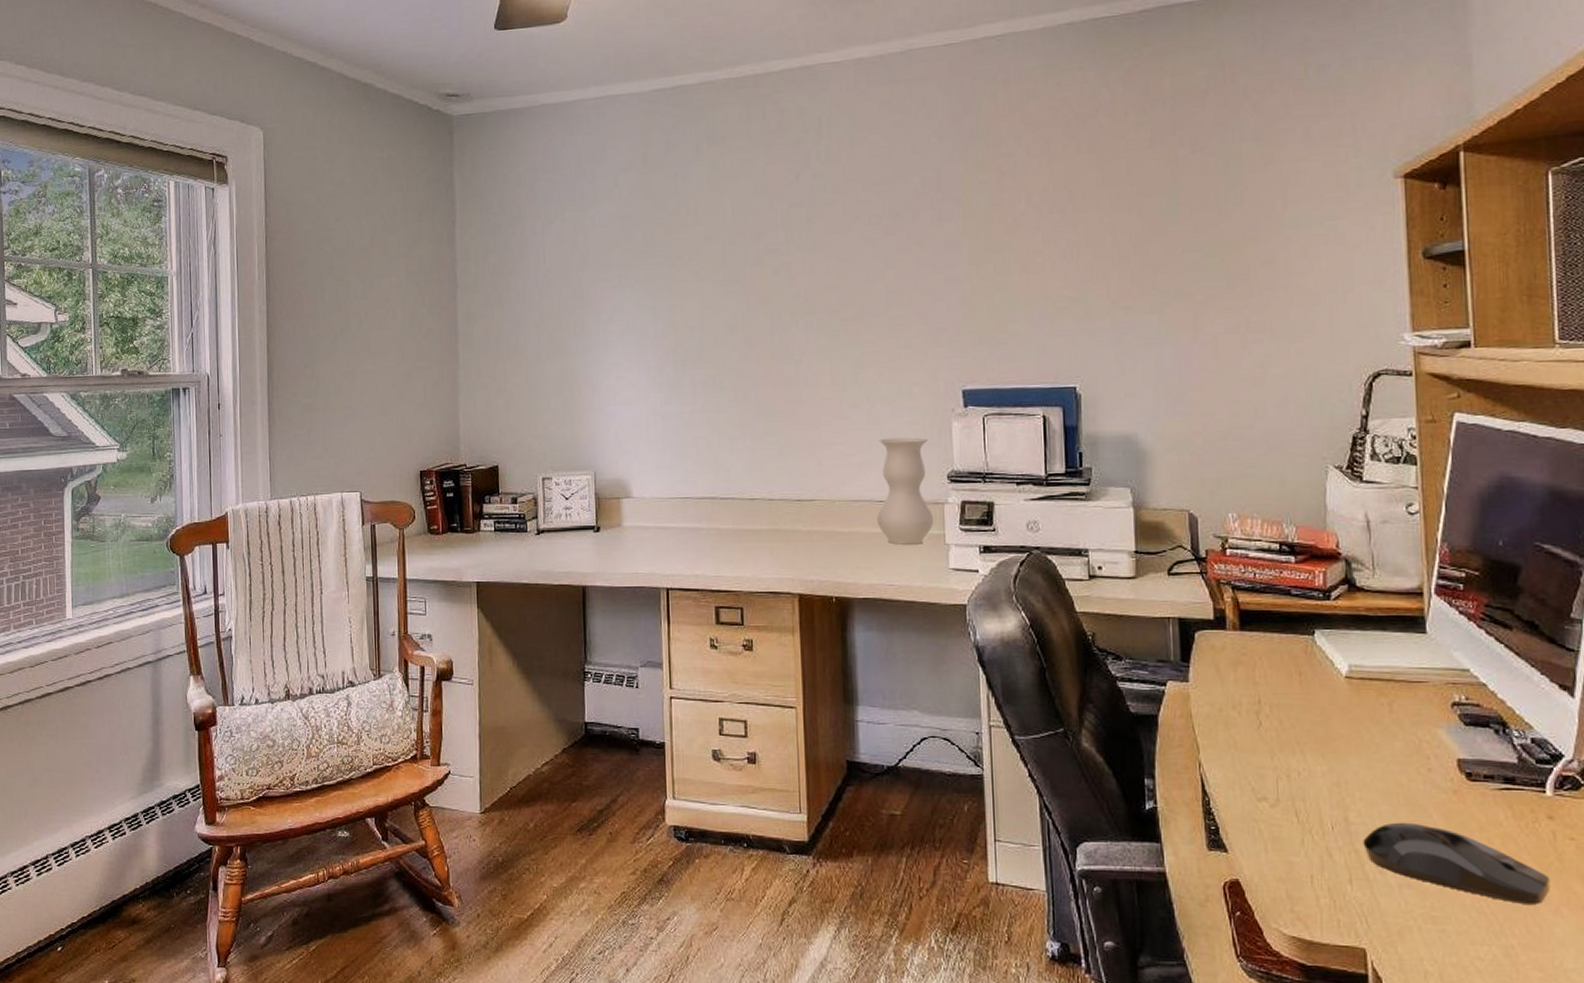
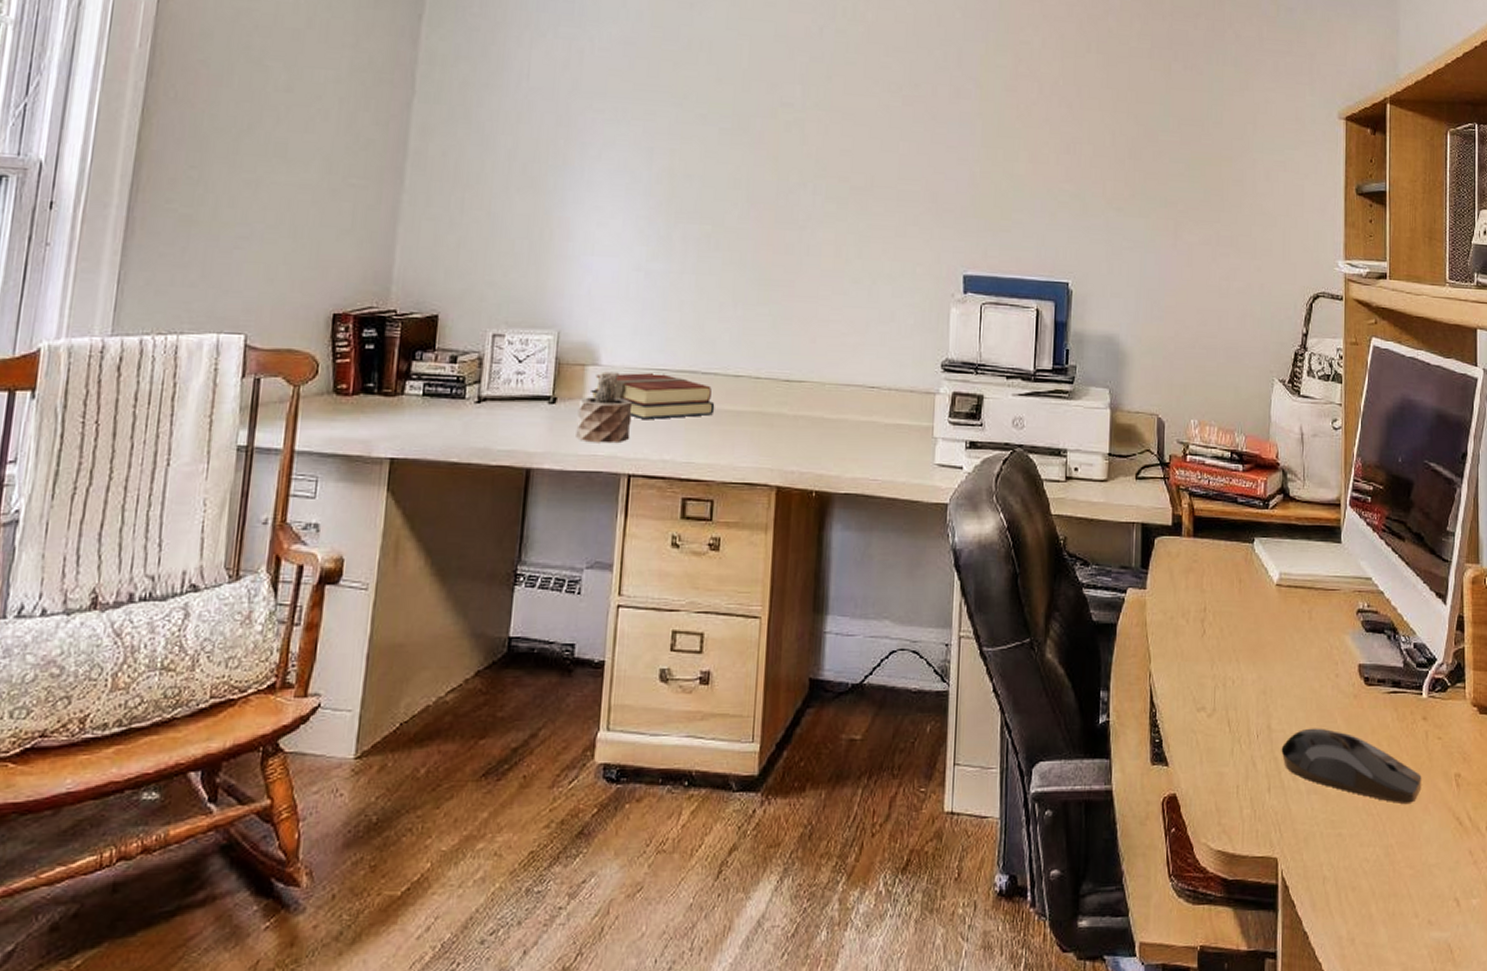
succulent plant: none [618,501,665,563] -> present [576,370,633,444]
books: none [626,501,736,542] -> present [589,373,715,420]
vase: present [877,437,934,545] -> none [867,319,926,436]

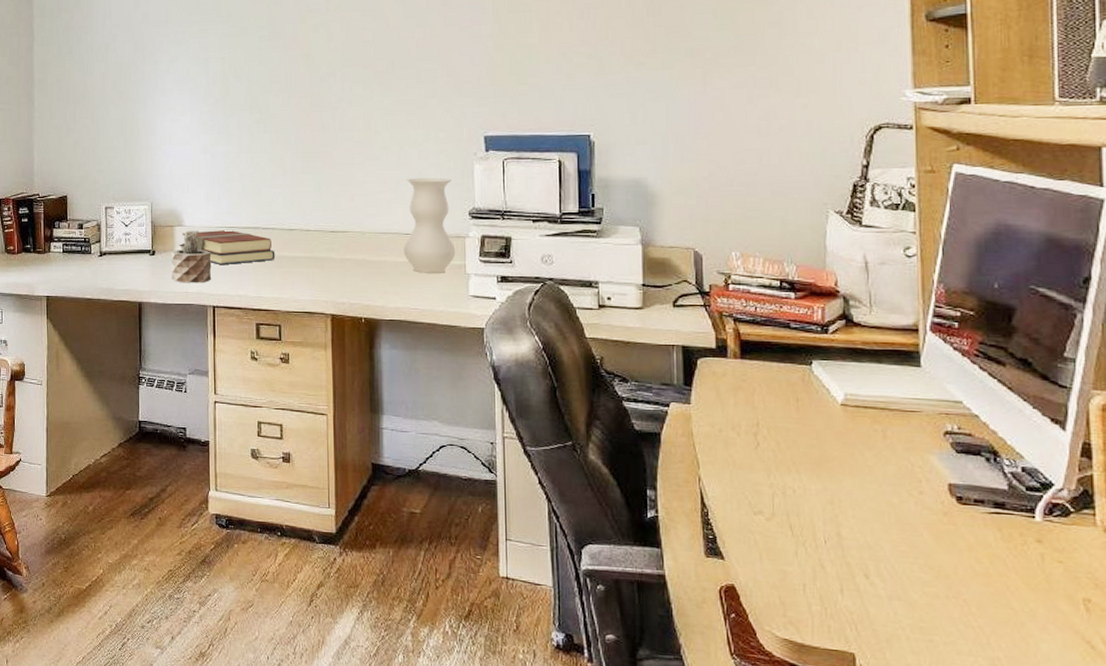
vase: none [867,319,926,436] -> present [404,178,456,273]
computer mouse: present [1281,728,1422,805] -> none [854,539,1037,622]

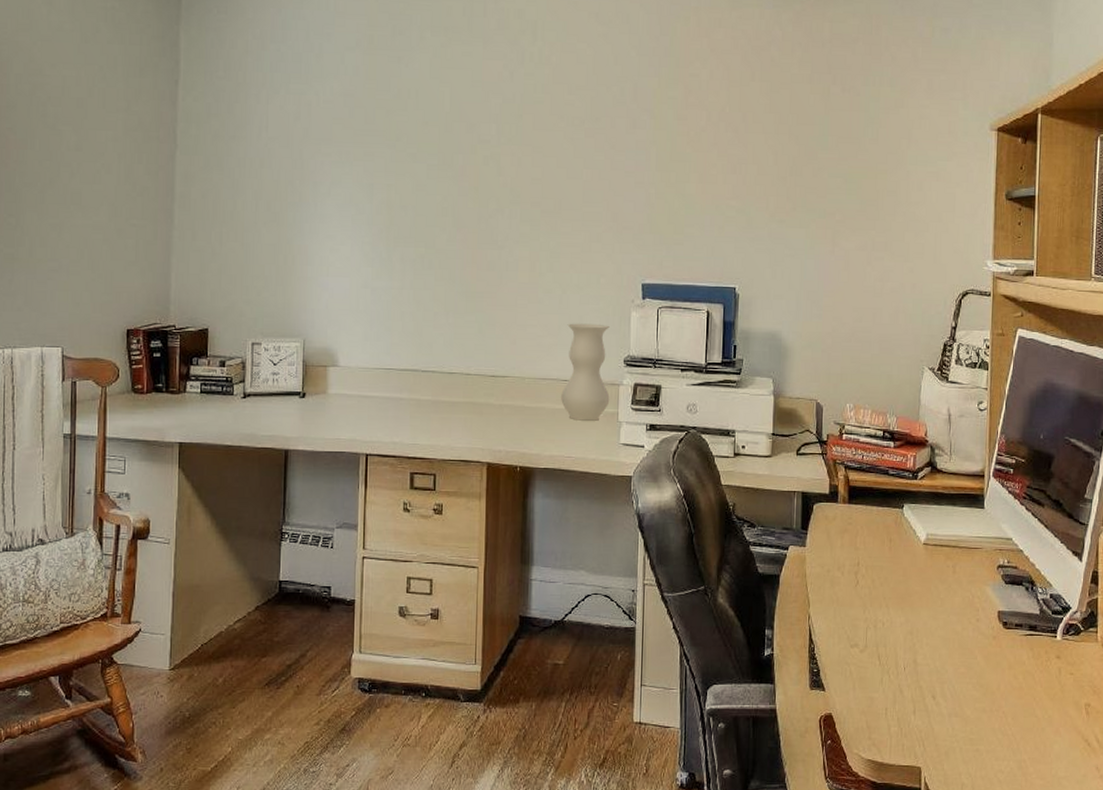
succulent plant: present [171,229,212,283] -> none [322,370,367,429]
books: present [178,230,275,265] -> none [331,372,434,410]

